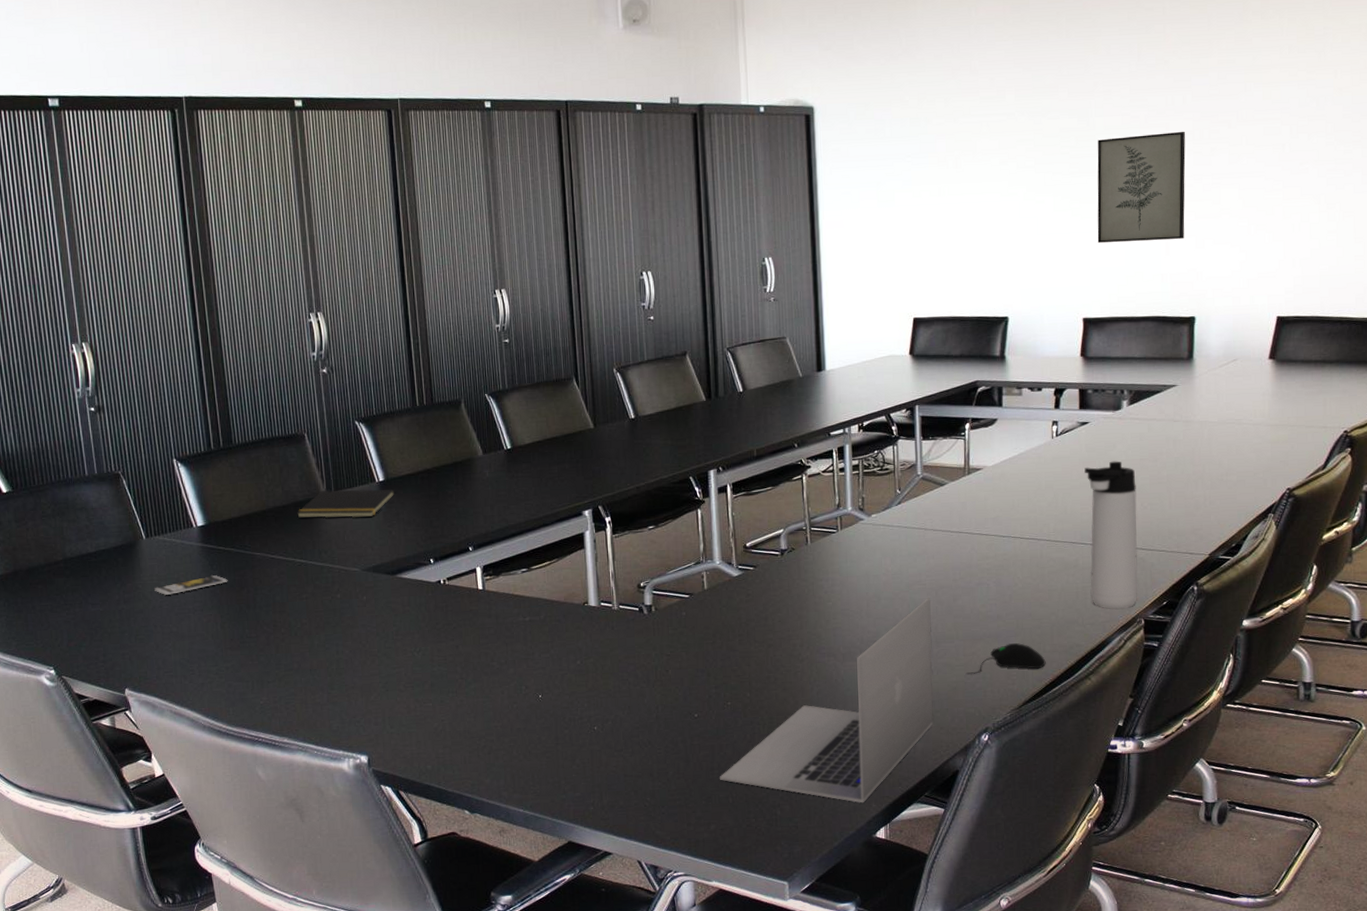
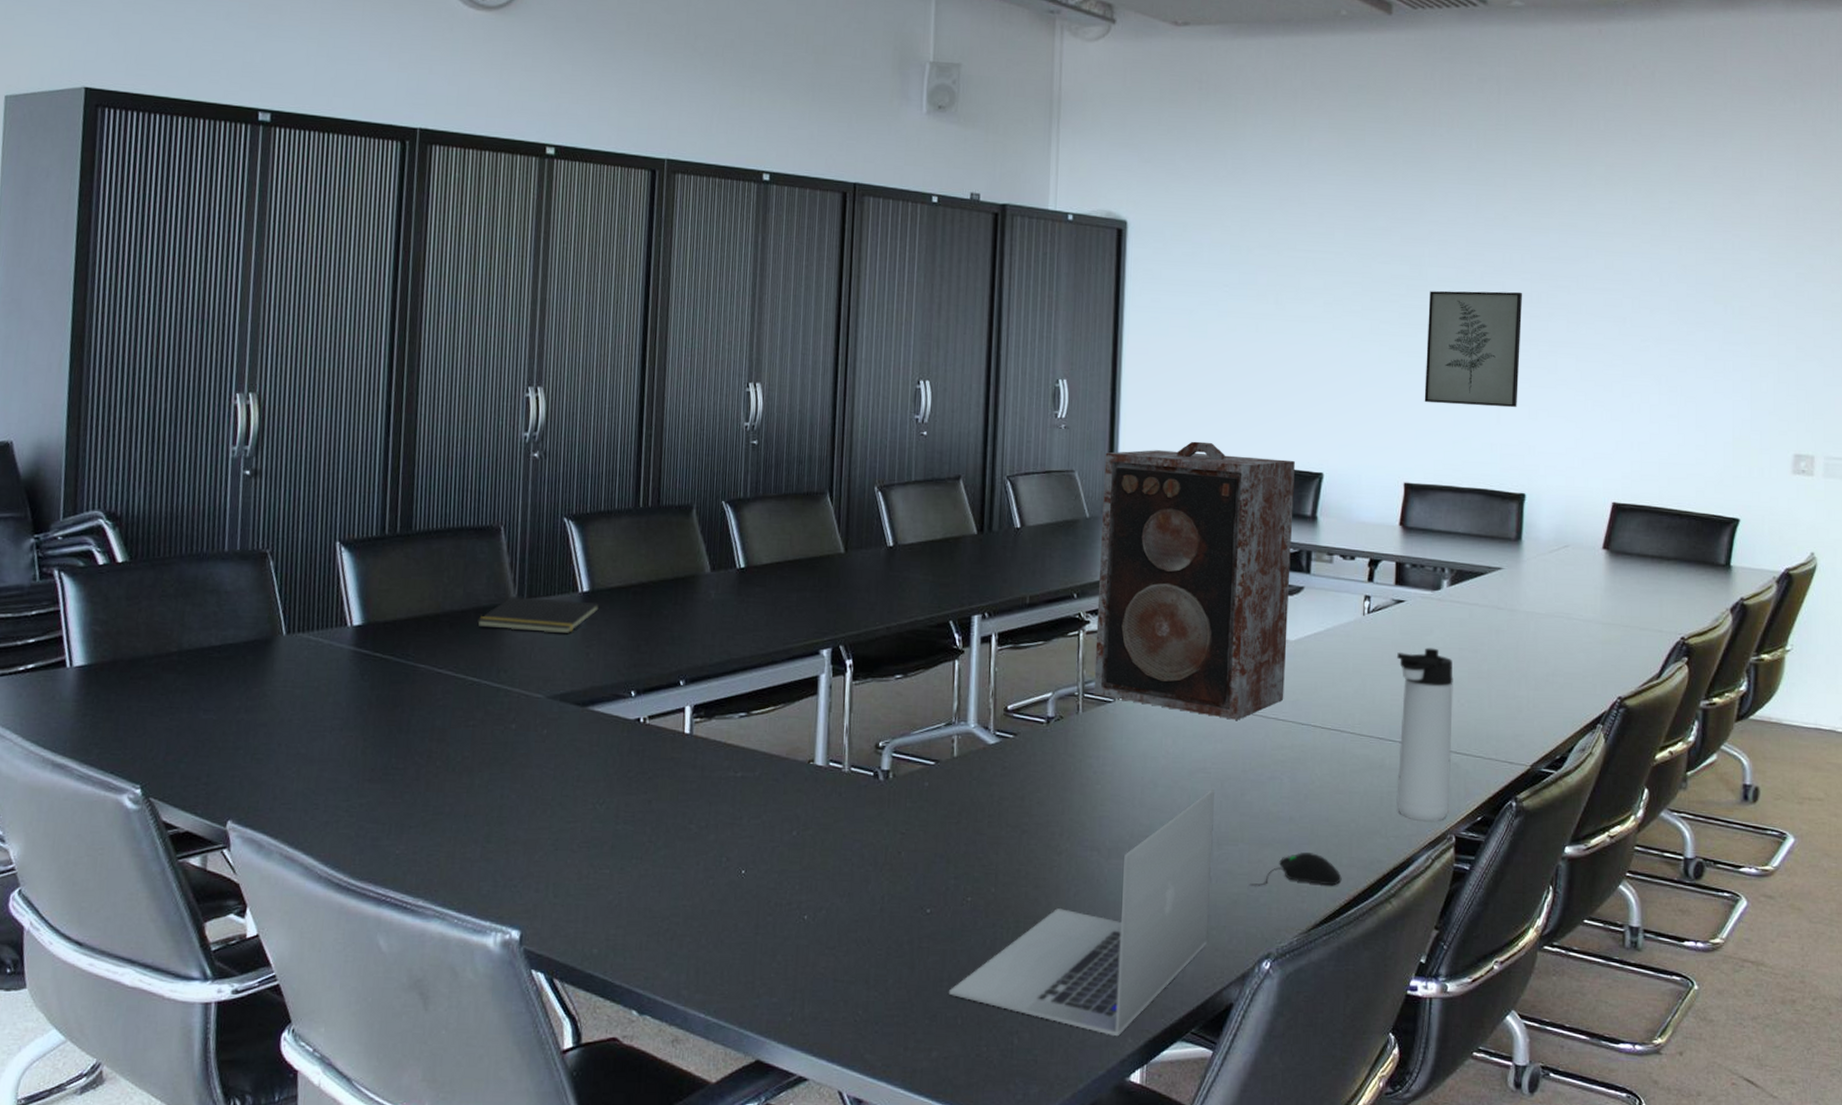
smartphone: present [154,574,228,595] -> none [286,686,380,707]
speaker: none [812,300,986,538] -> present [1093,441,1295,720]

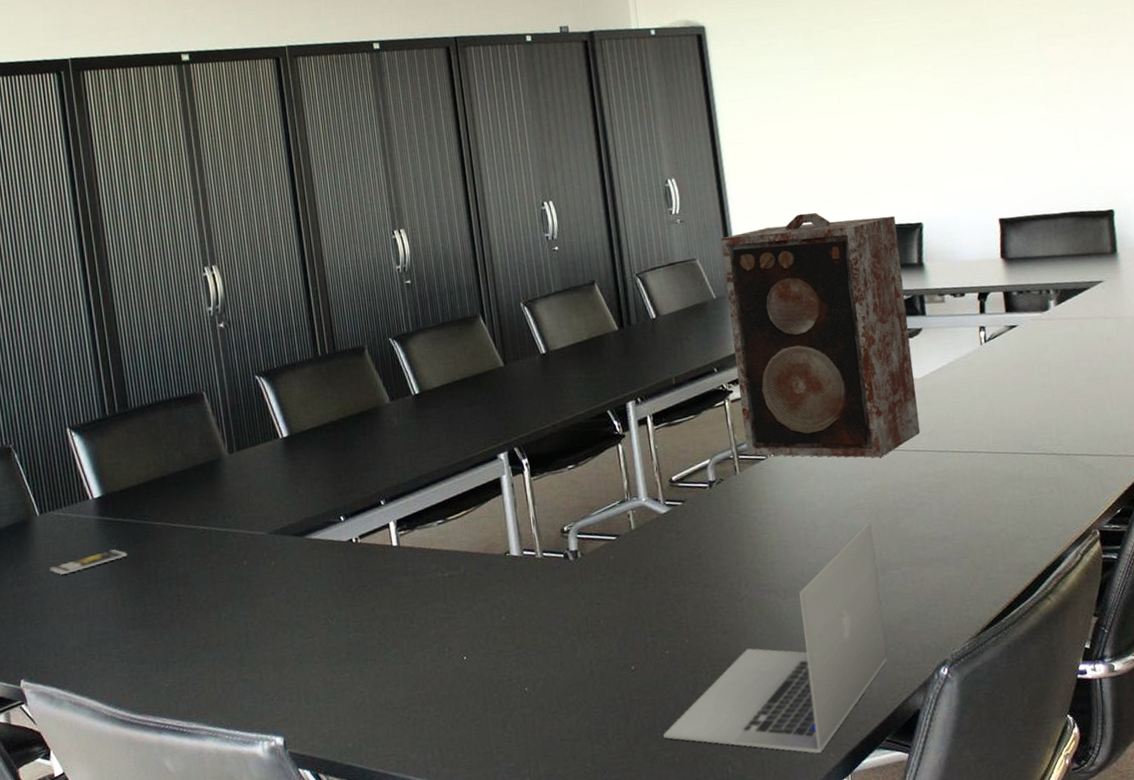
smartphone: none [286,686,380,707] -> present [50,549,128,575]
notepad: present [476,595,600,634] -> none [197,445,301,482]
computer mouse: present [1249,852,1342,887] -> none [916,565,1001,604]
thermos bottle: present [1396,647,1453,823] -> none [1018,363,1089,522]
wall art: present [1424,291,1522,407] -> none [994,25,1093,142]

